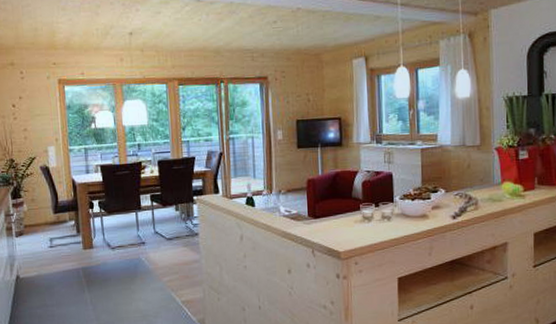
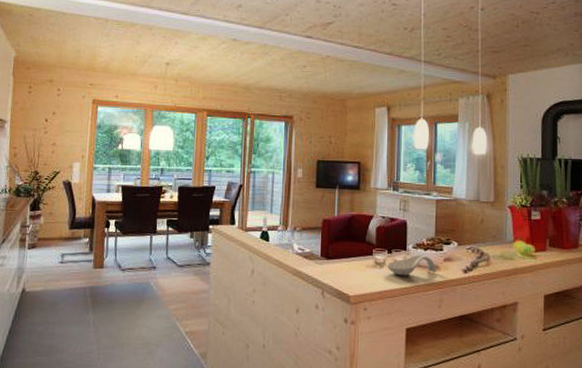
spoon rest: none [374,205,425,228] -> present [386,255,436,276]

